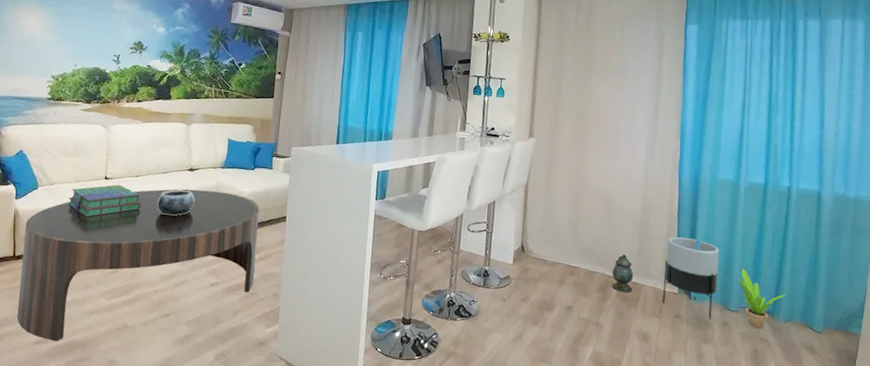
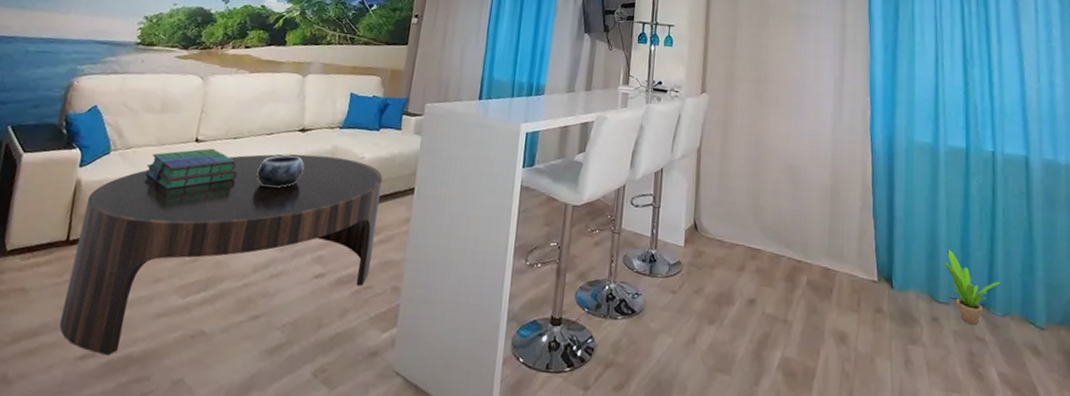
lantern: present [612,254,634,293] -> none [800,233,826,282]
planter: present [663,237,720,319] -> none [860,211,922,314]

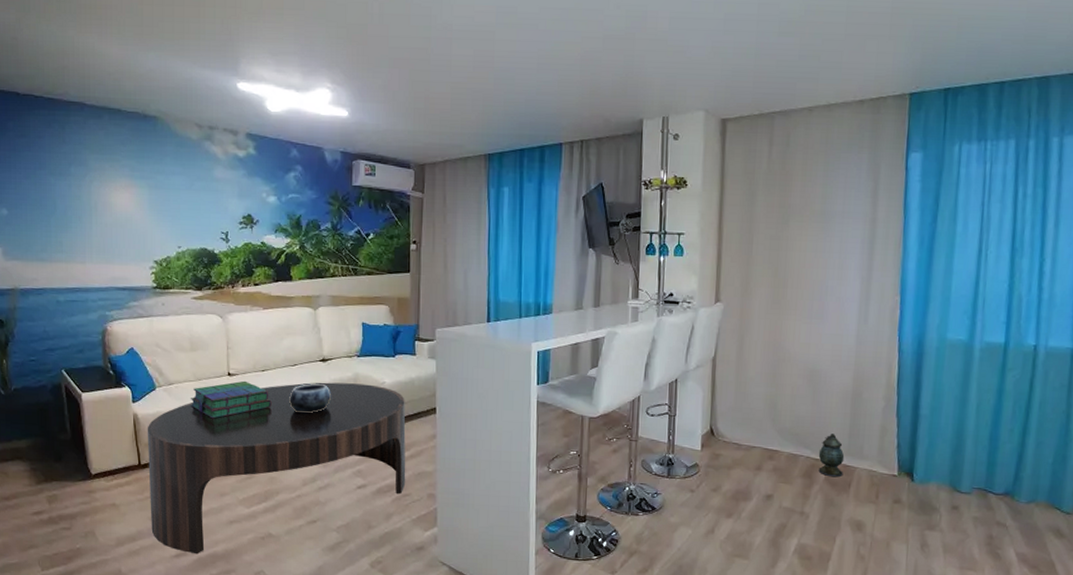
lantern: none [800,233,826,282] -> present [818,434,845,478]
potted plant: present [943,249,1000,325] -> none [969,444,1028,512]

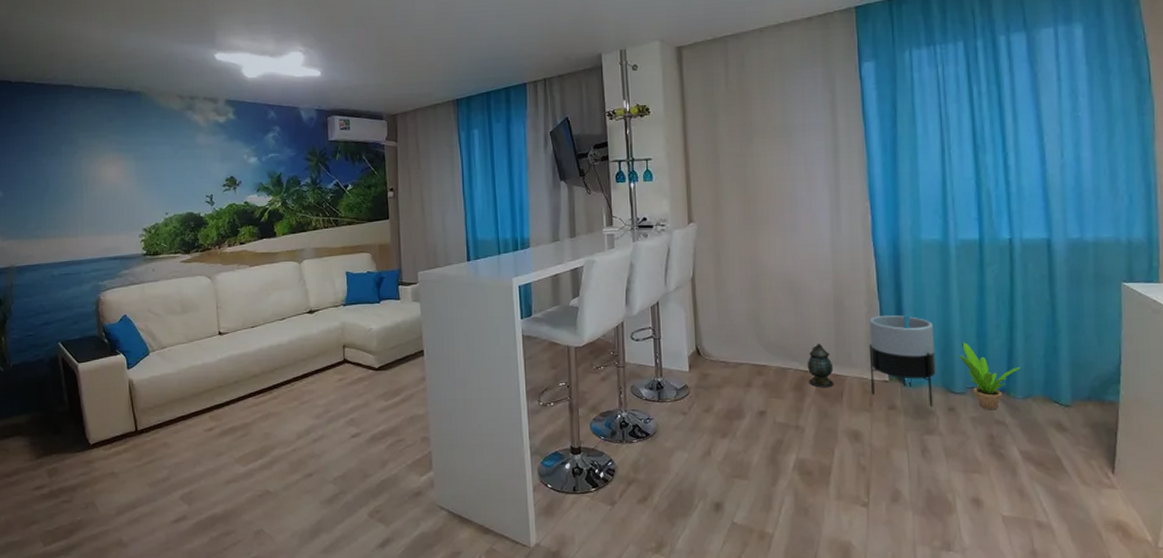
coffee table: present [147,382,406,555] -> none [142,332,399,518]
stack of books: present [190,380,272,419] -> none [183,338,263,379]
decorative bowl: present [289,384,331,414] -> none [279,336,320,367]
planter: none [879,411,948,503] -> present [869,315,936,406]
potted plant: none [969,444,1028,512] -> present [958,342,1020,410]

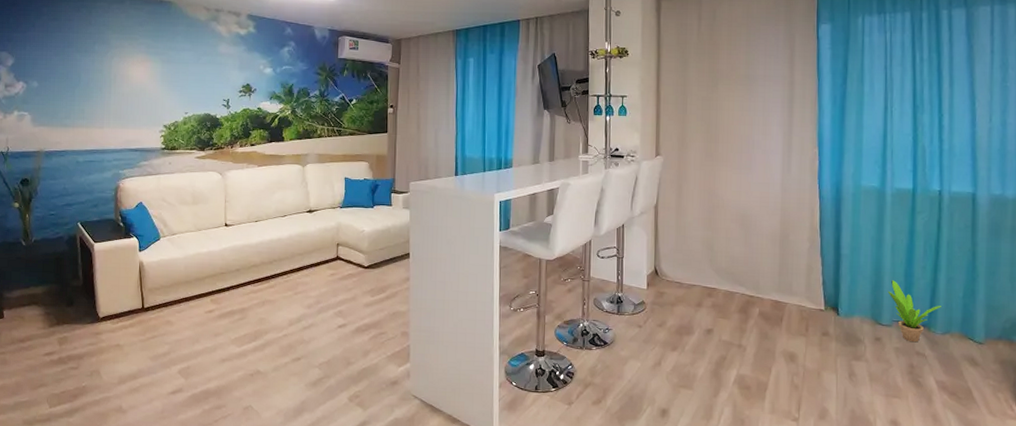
lantern: present [807,344,834,388] -> none [752,272,776,313]
planter: present [869,315,936,406] -> none [808,251,868,335]

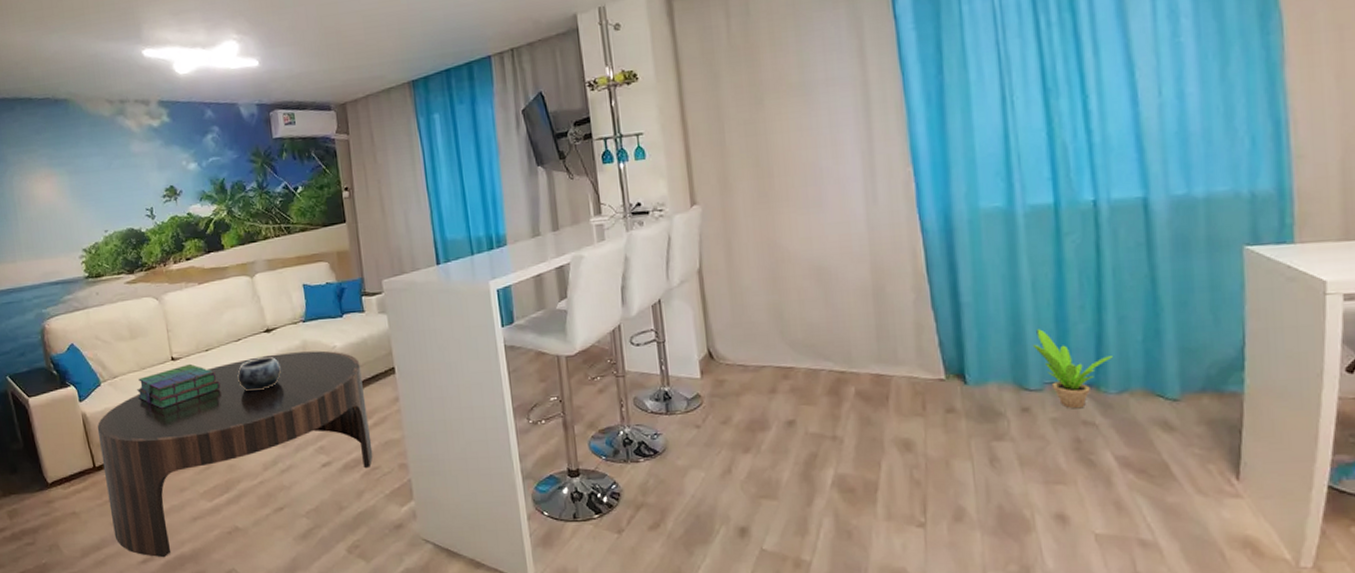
coffee table: none [150,231,382,391] -> present [97,350,373,558]
stack of books: none [190,230,263,265] -> present [136,363,221,409]
decorative bowl: none [279,233,316,260] -> present [237,357,281,392]

